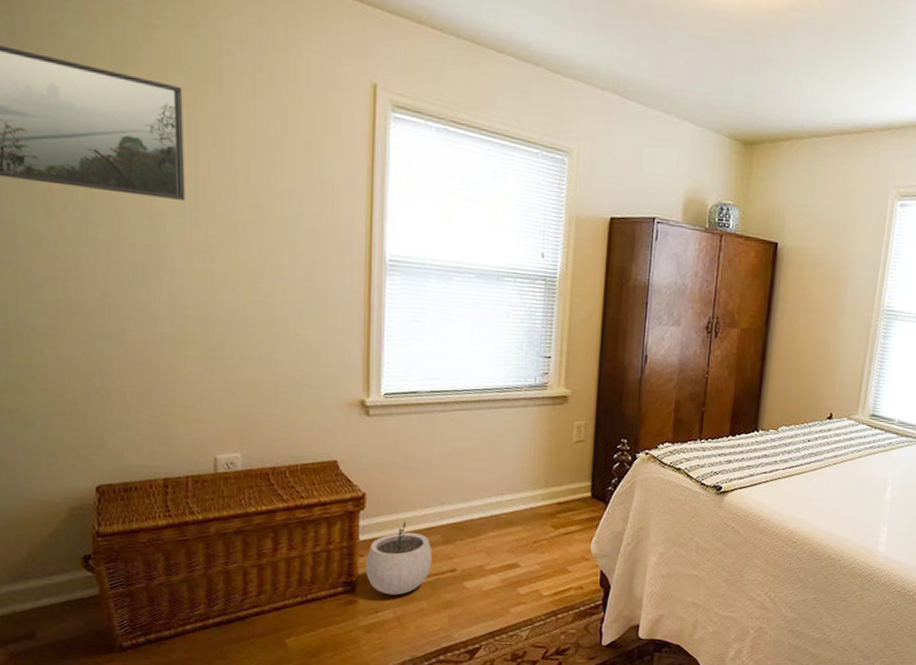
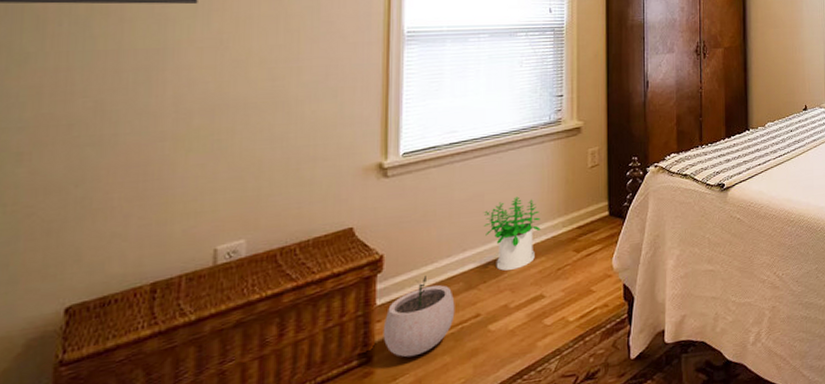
potted plant: none [462,459,520,533] -> present [483,196,541,271]

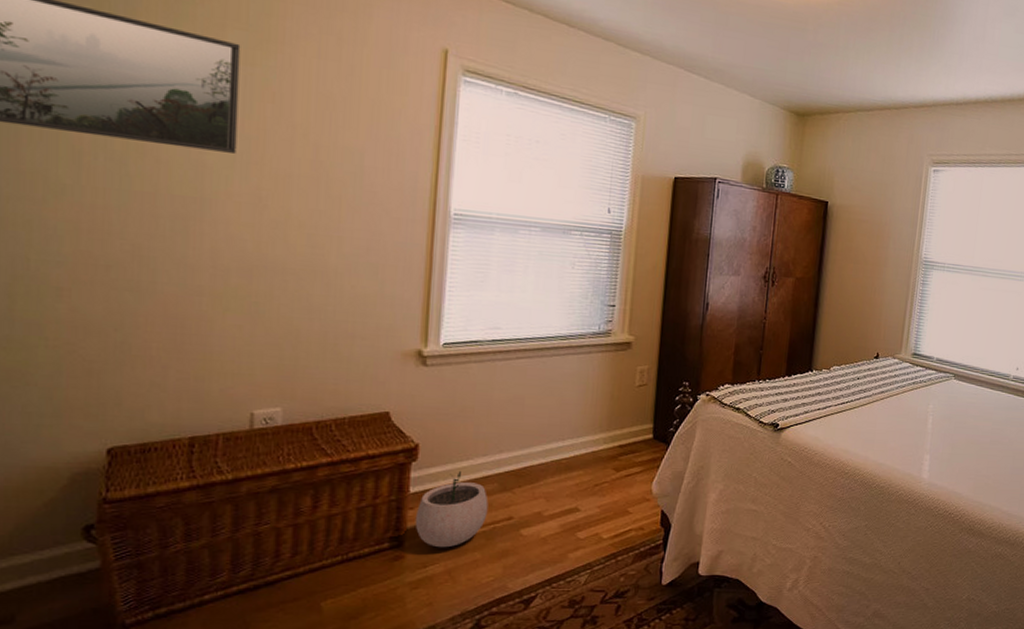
potted plant: present [483,196,541,271] -> none [522,405,581,478]

